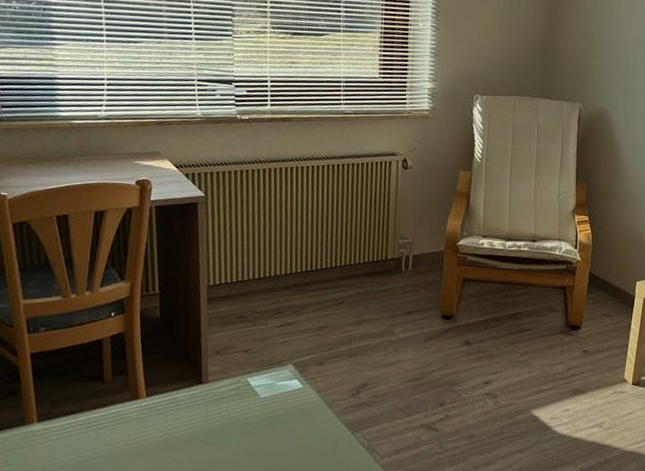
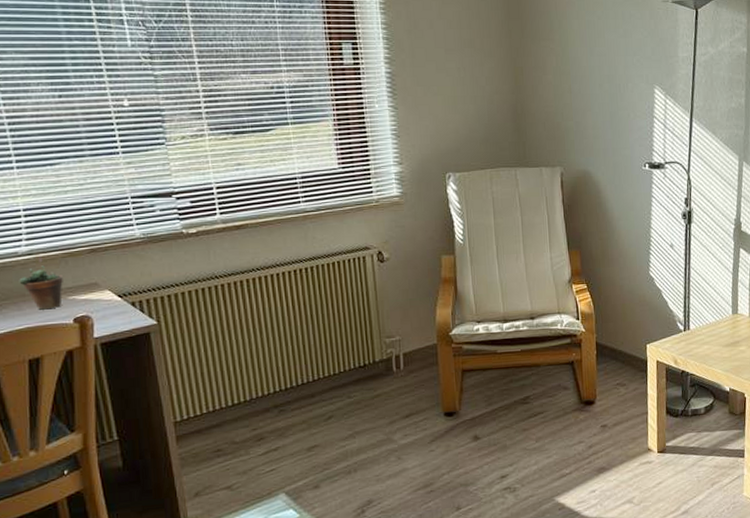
succulent plant: none [95,122,132,170] -> present [19,256,63,310]

